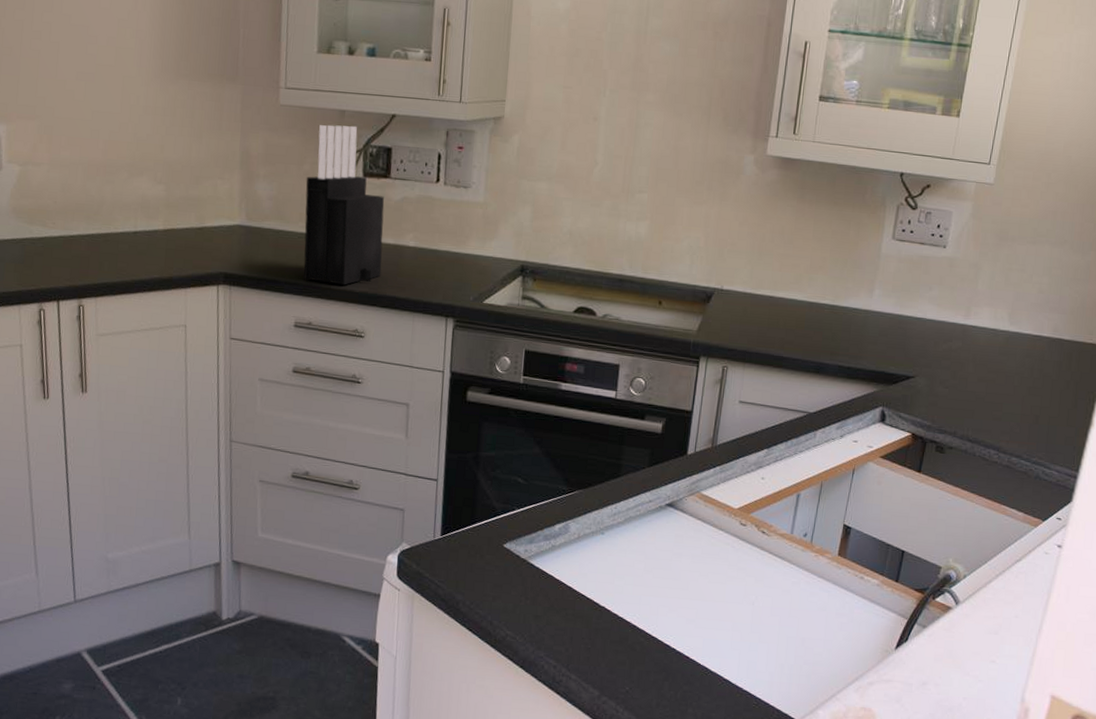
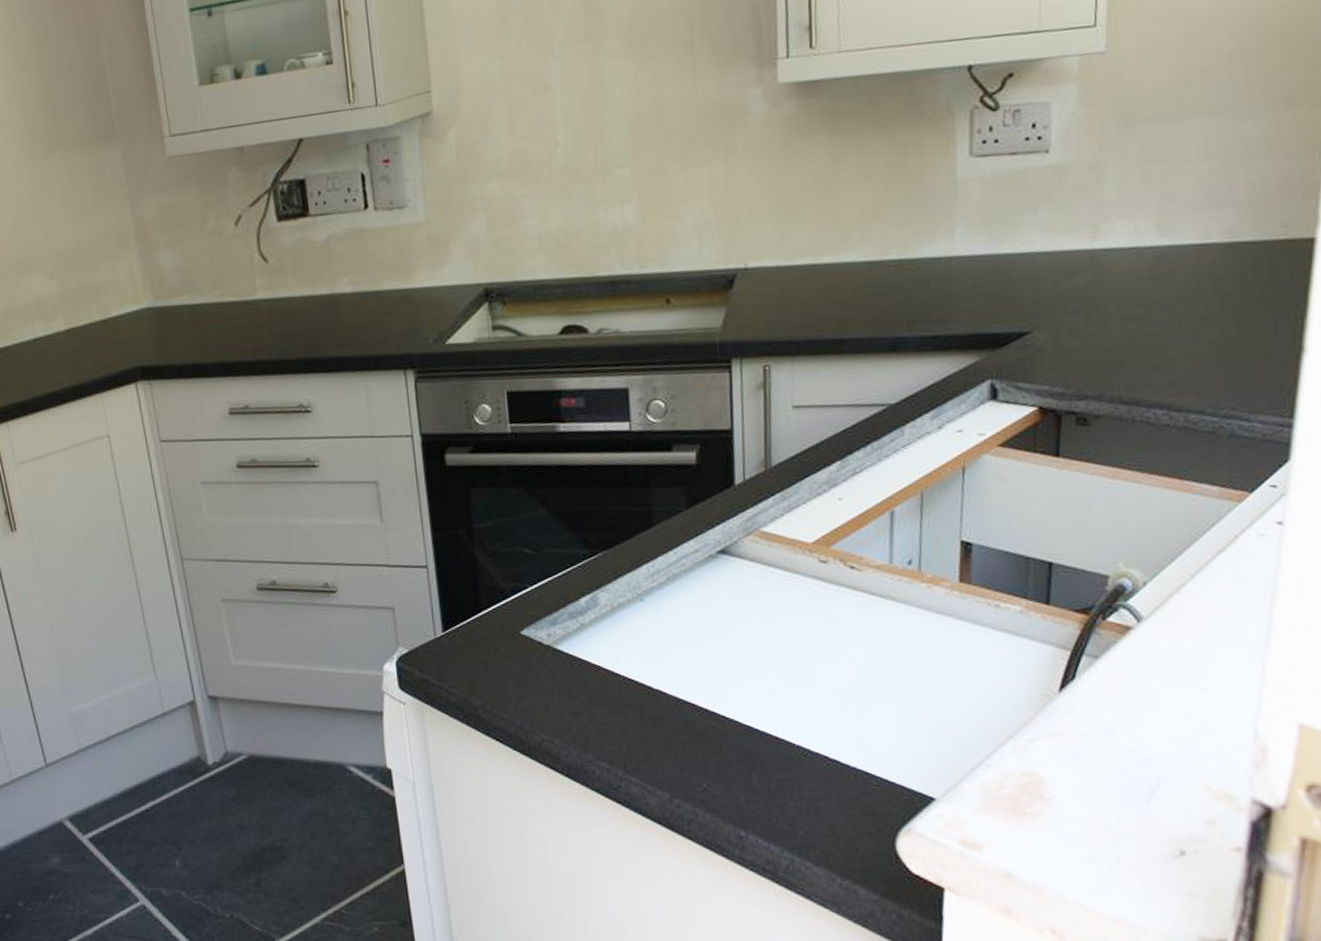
knife block: present [303,124,385,285] -> none [212,162,319,357]

